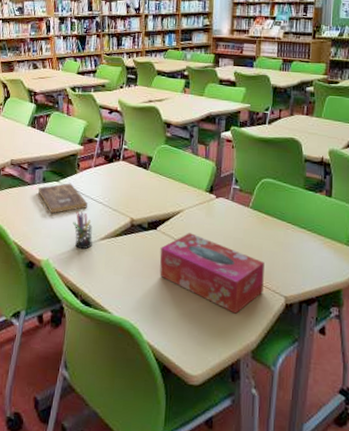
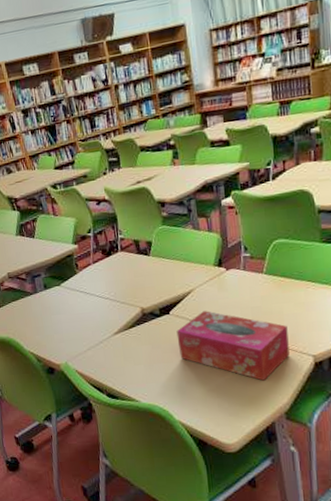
bible: present [38,183,87,214] -> none [41,285,94,319]
pen holder: present [73,211,93,250] -> none [83,311,107,347]

